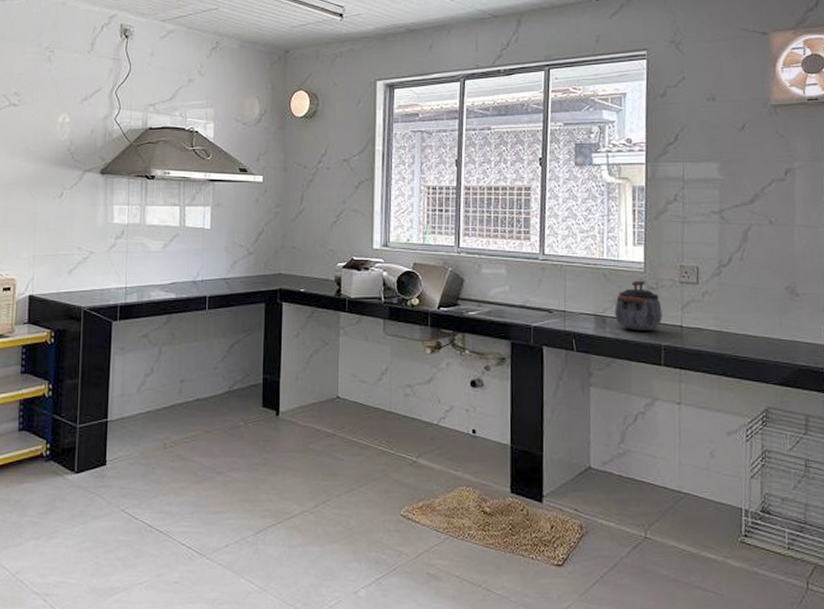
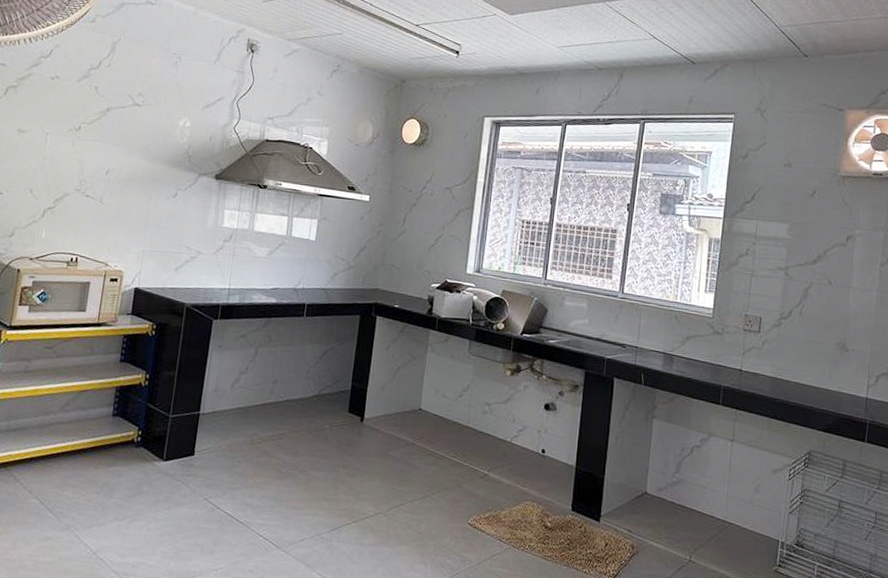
kettle: present [614,280,663,331] -> none [681,324,725,372]

